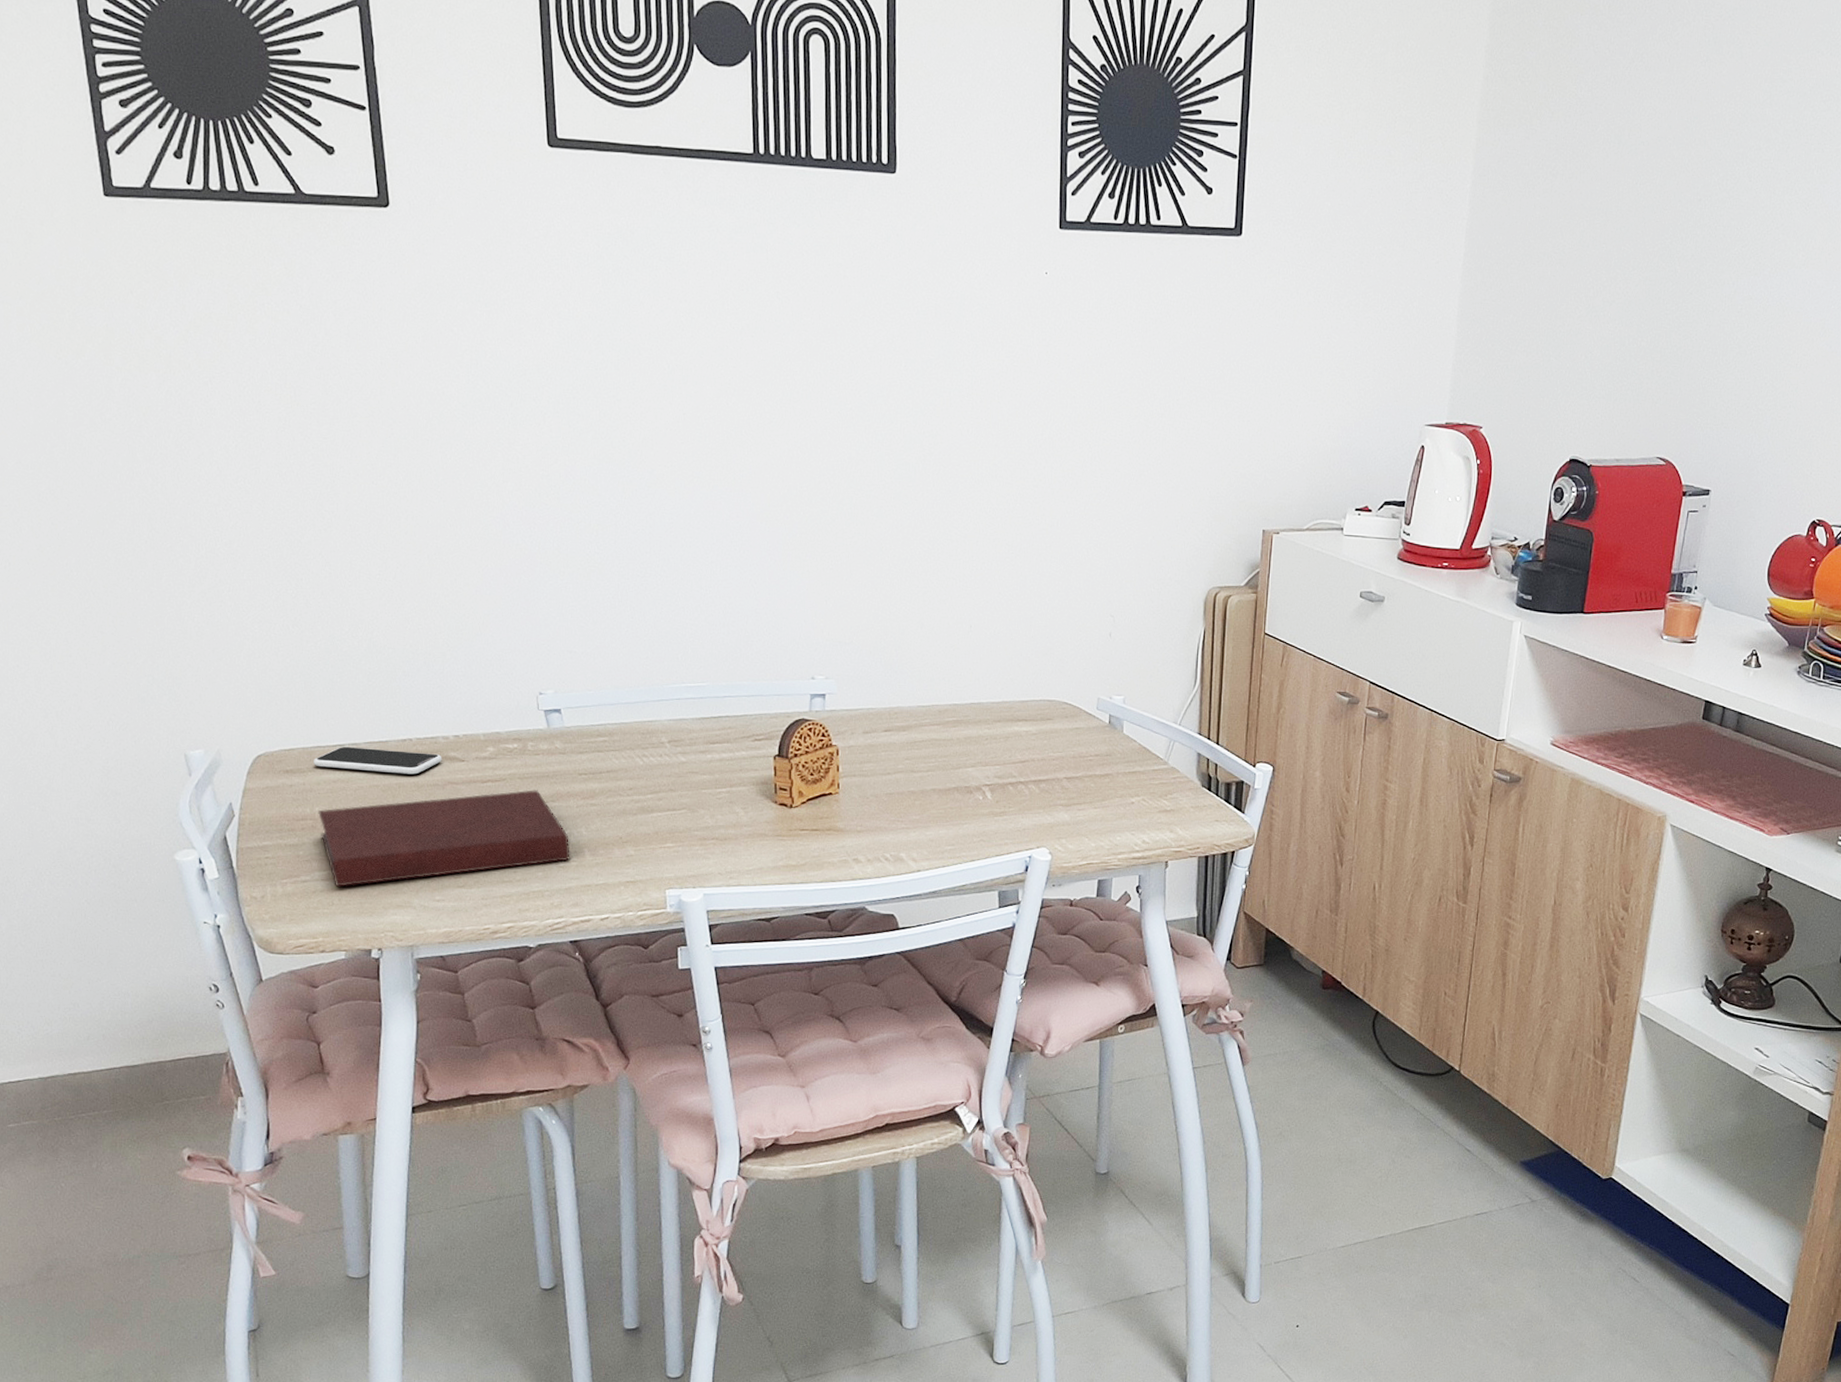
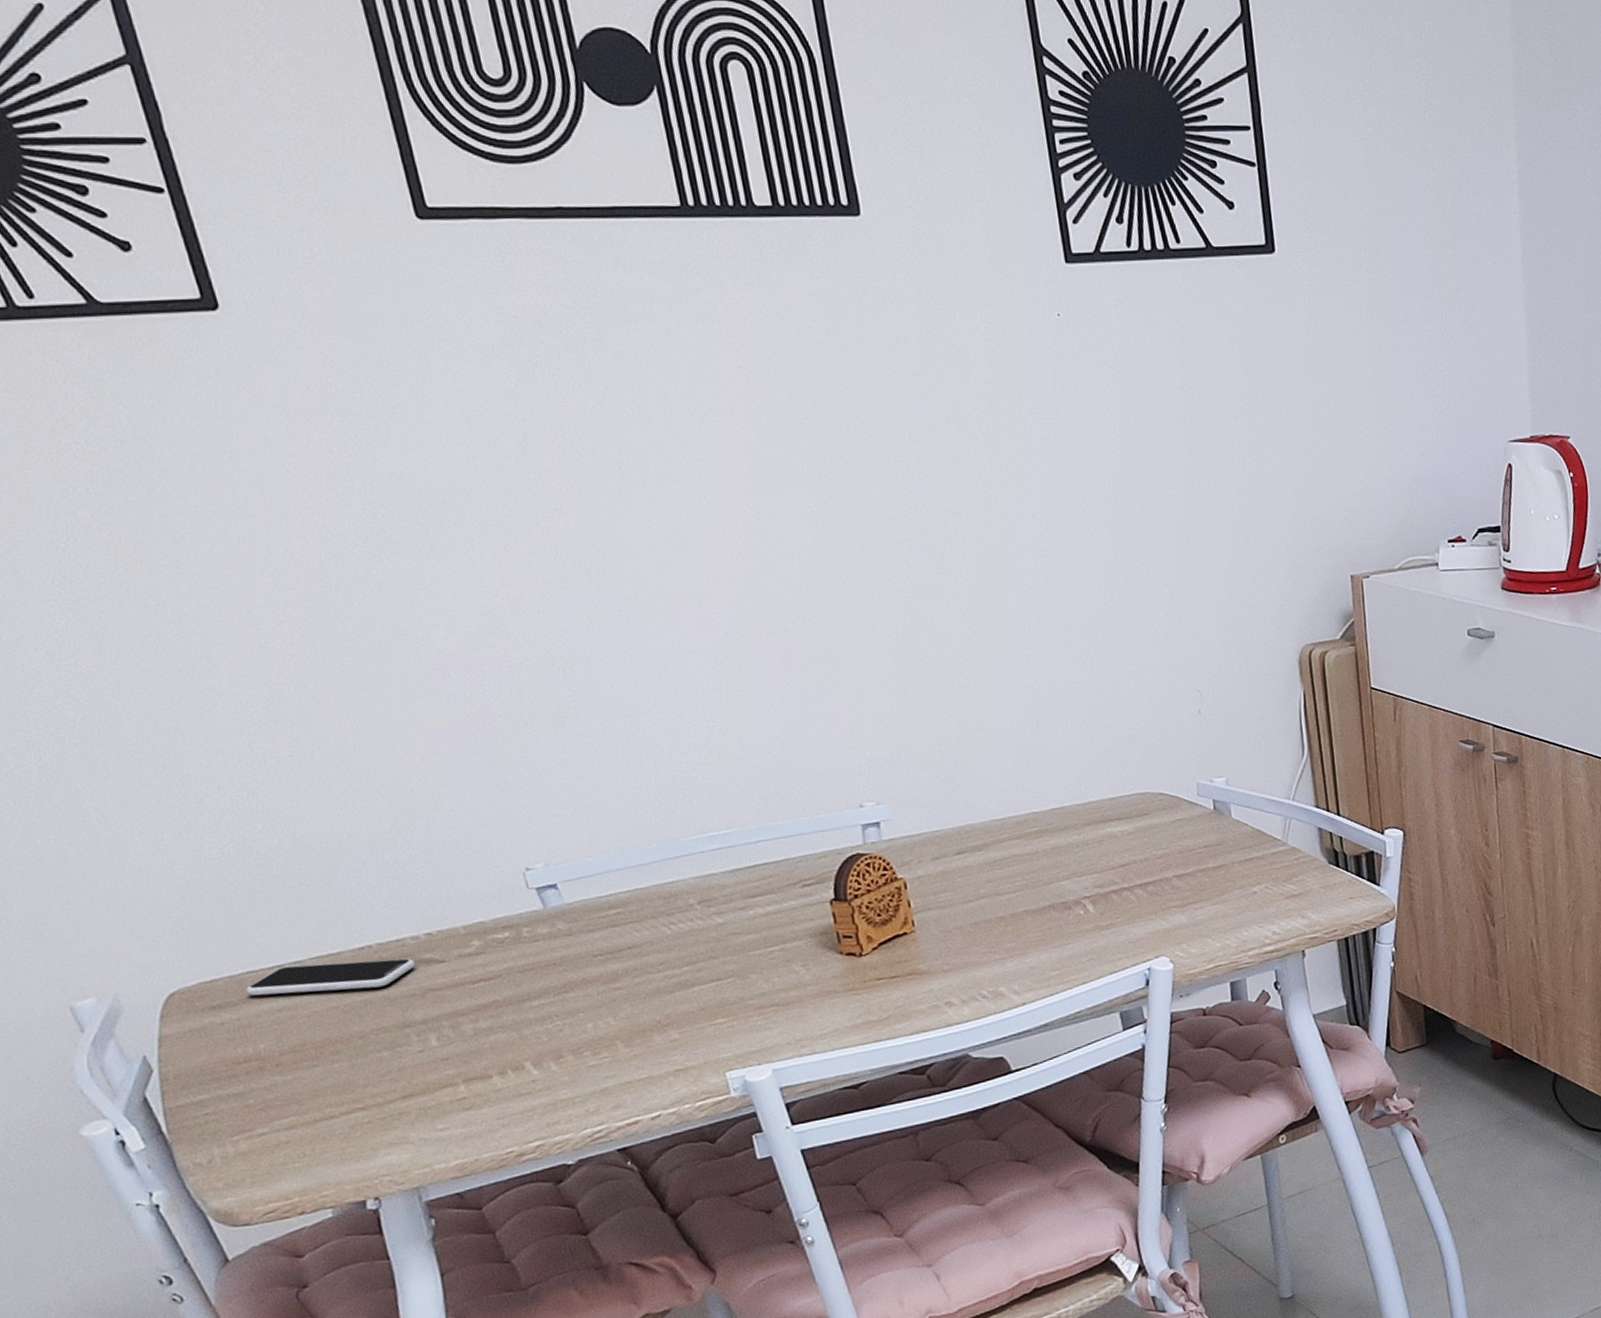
notebook: present [318,789,570,887] -> none [264,982,600,1134]

